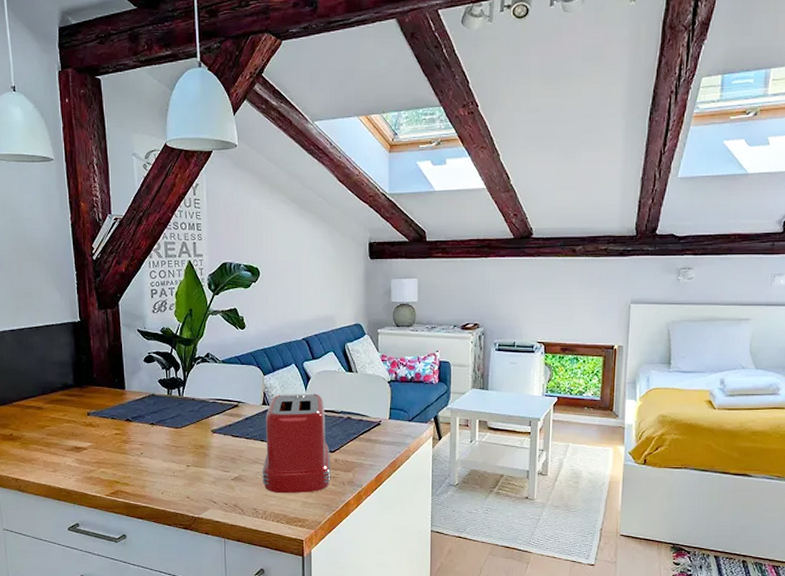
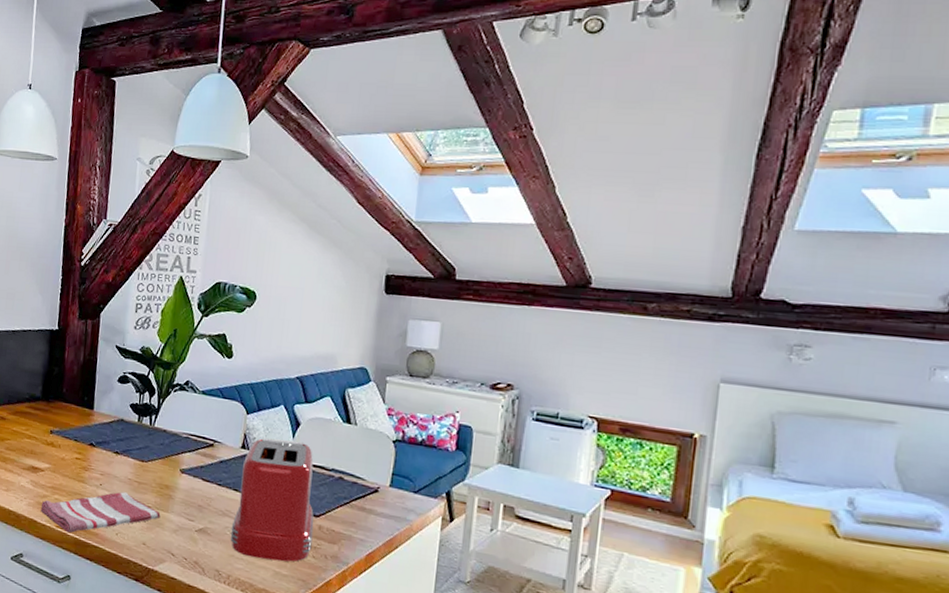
dish towel: none [89,457,199,499] -> present [40,492,161,533]

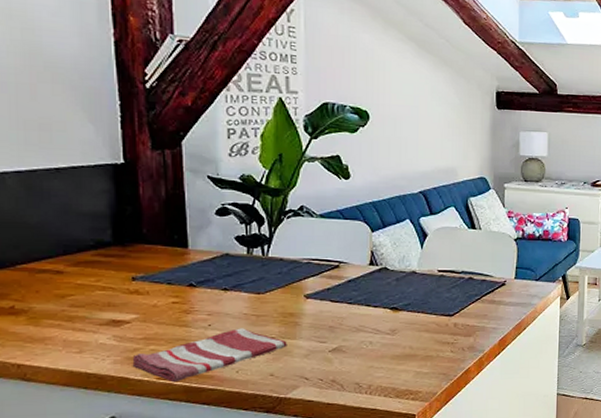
toaster: present [230,437,314,562] -> none [367,251,450,364]

